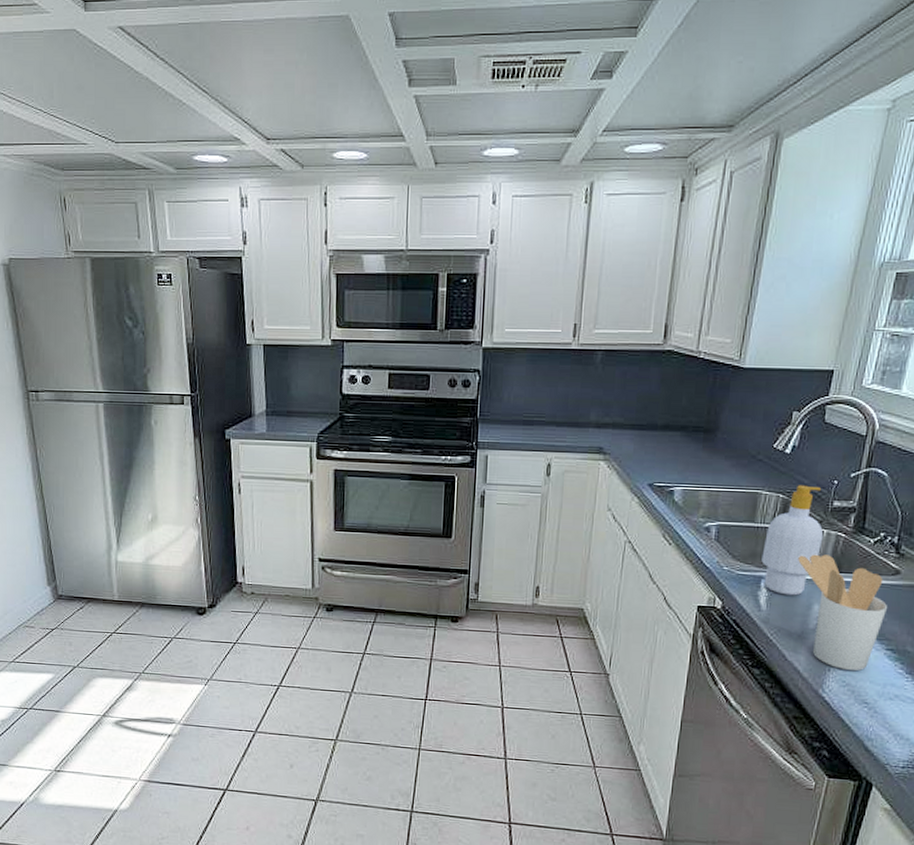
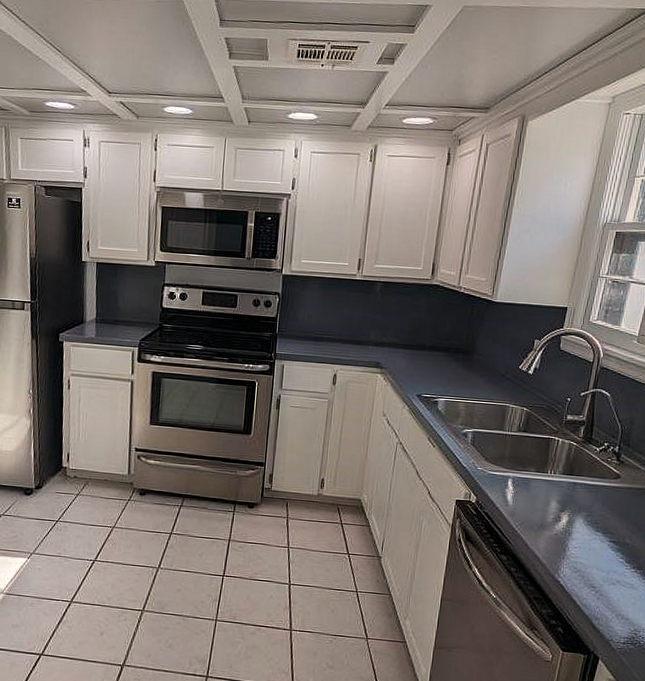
soap bottle: present [761,485,824,596] -> none [509,400,559,494]
utensil holder: present [798,554,888,670] -> none [538,459,611,559]

